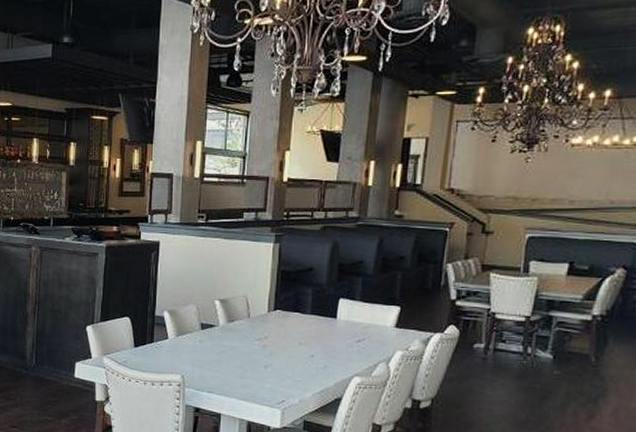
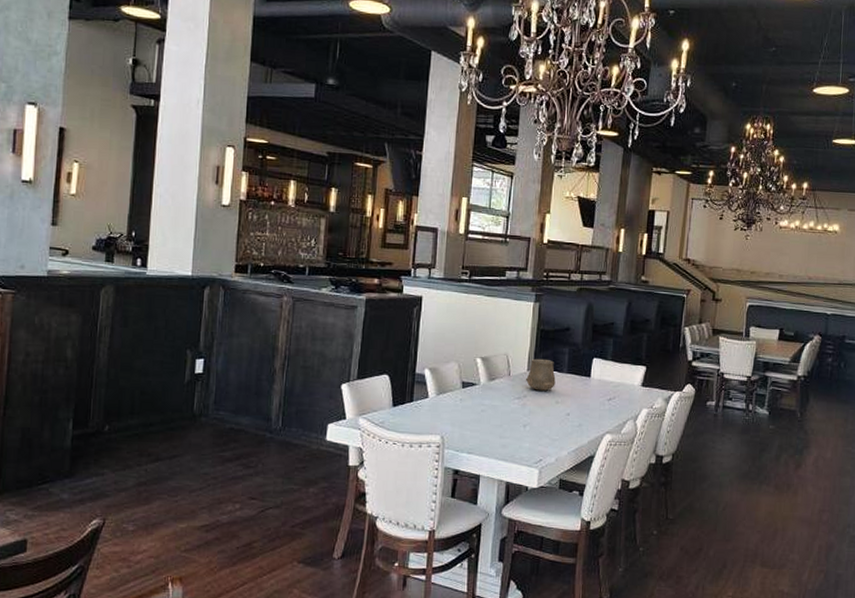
ceramic cup: none [265,300,298,332] -> present [525,358,556,391]

